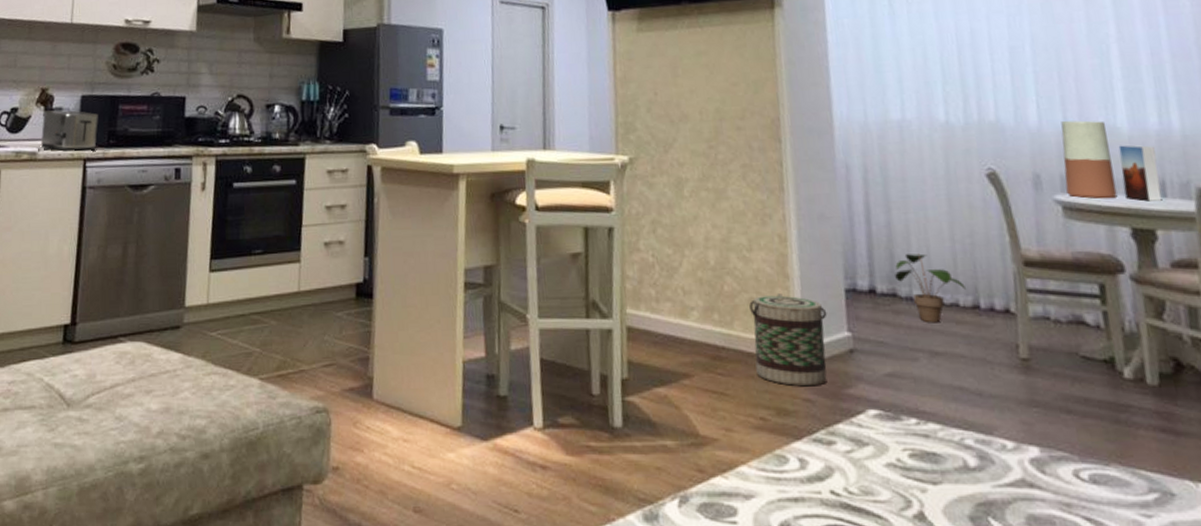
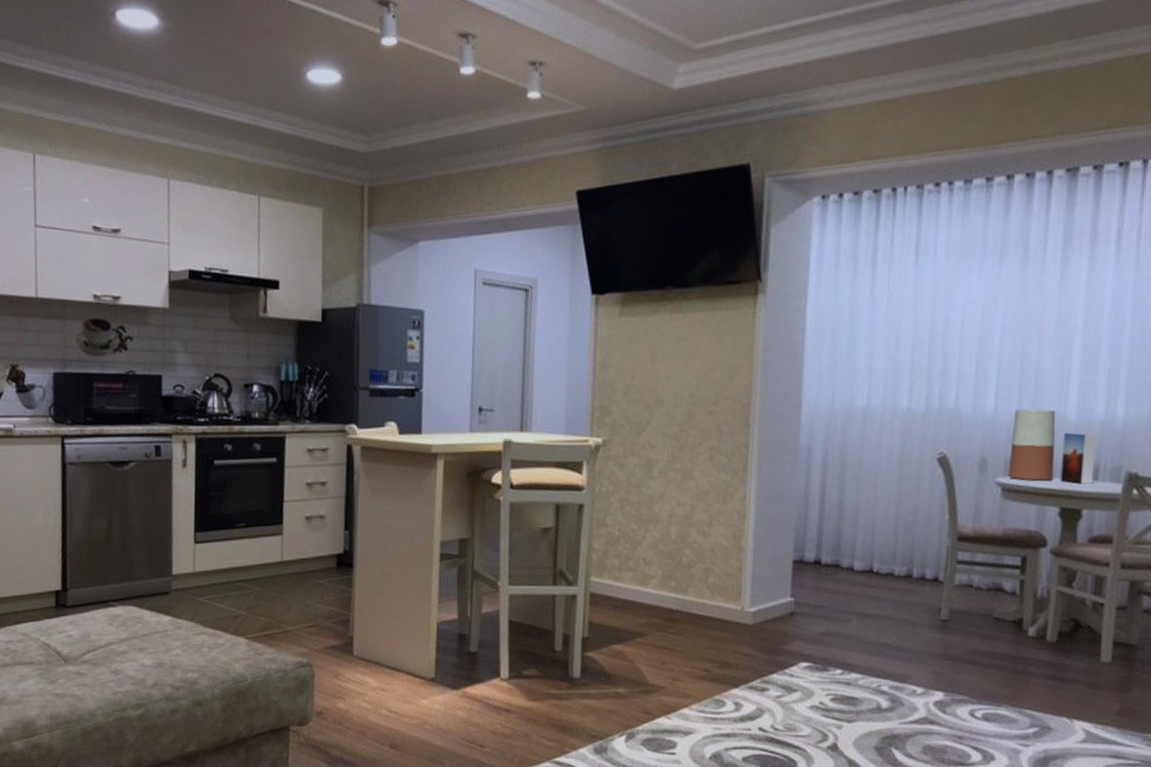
toaster: present [40,110,100,153] -> none [15,387,75,430]
basket: present [749,293,827,387] -> none [704,564,774,644]
potted plant: present [895,253,966,323] -> none [840,529,902,590]

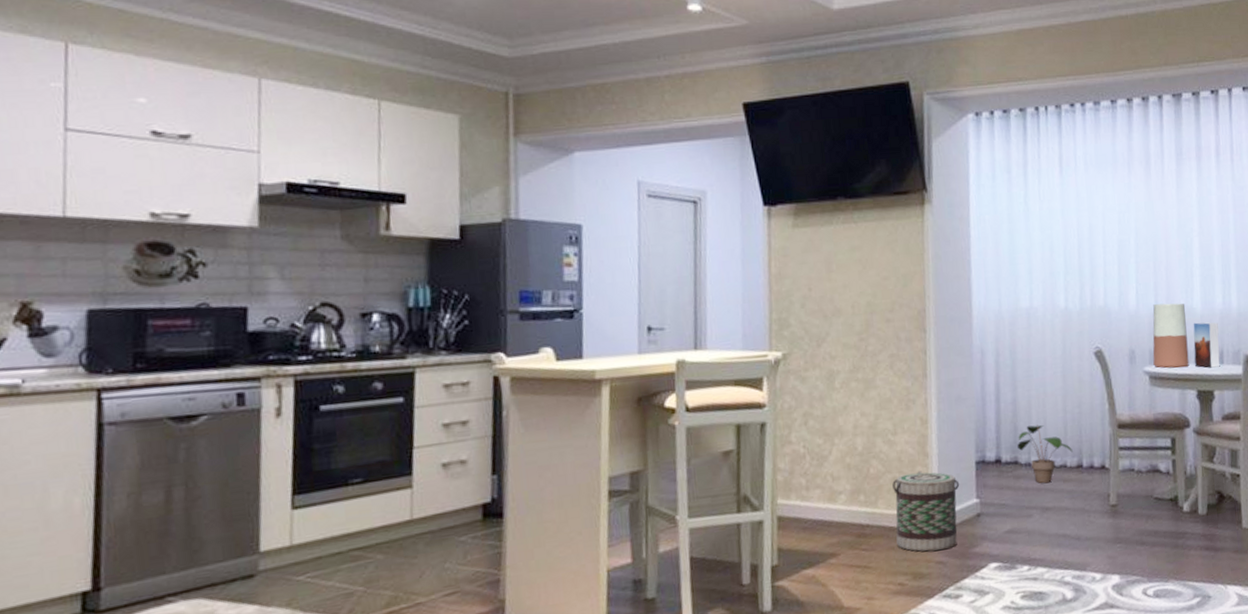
basket: none [704,564,774,644] -> present [892,471,960,552]
potted plant: none [840,529,902,590] -> present [1017,425,1073,484]

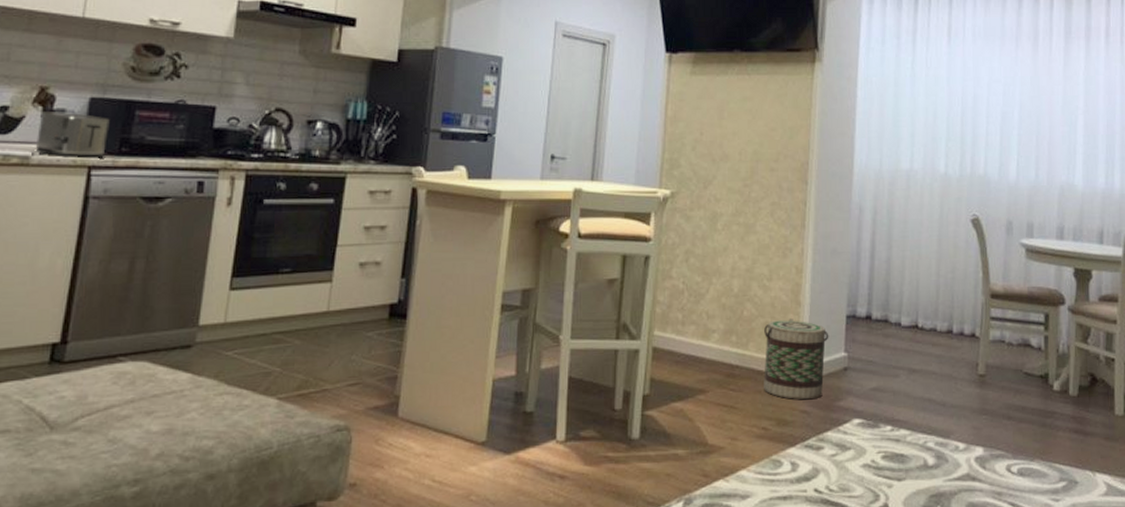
toaster: none [24,328,119,383] -> present [35,112,111,159]
potted plant: present [1017,425,1073,484] -> none [889,286,943,345]
vase: present [1152,303,1189,369] -> none [1030,178,1068,244]
book: present [1193,322,1220,368] -> none [1073,200,1100,248]

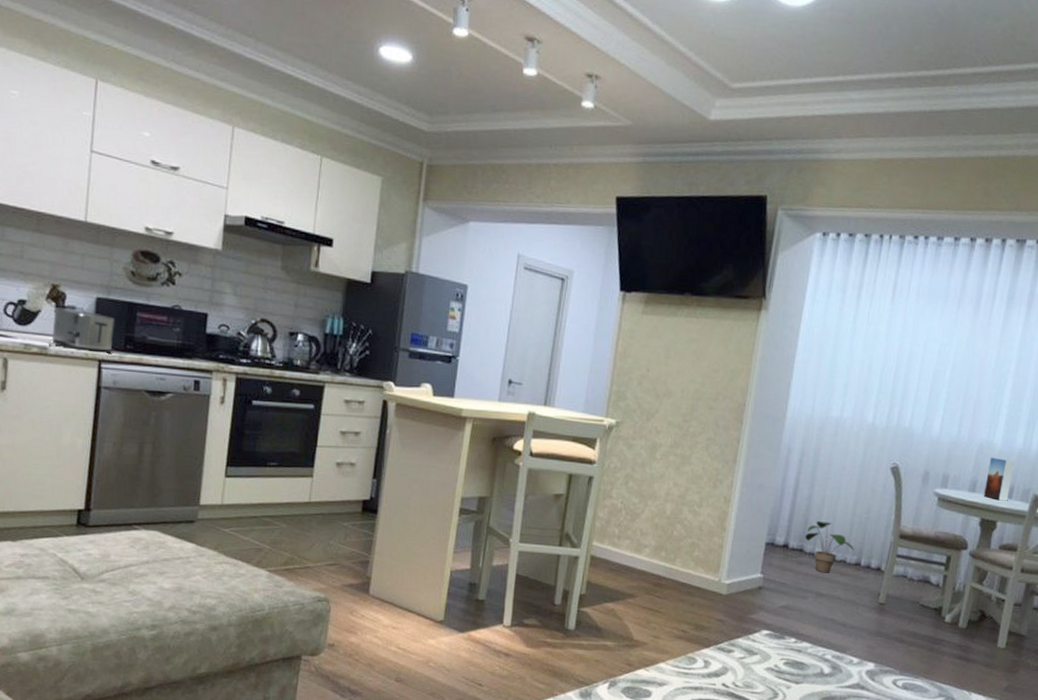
basket: present [764,318,829,400] -> none [686,541,749,611]
potted plant: none [889,286,943,345] -> present [805,521,854,573]
book: none [1073,200,1100,248] -> present [984,457,1014,502]

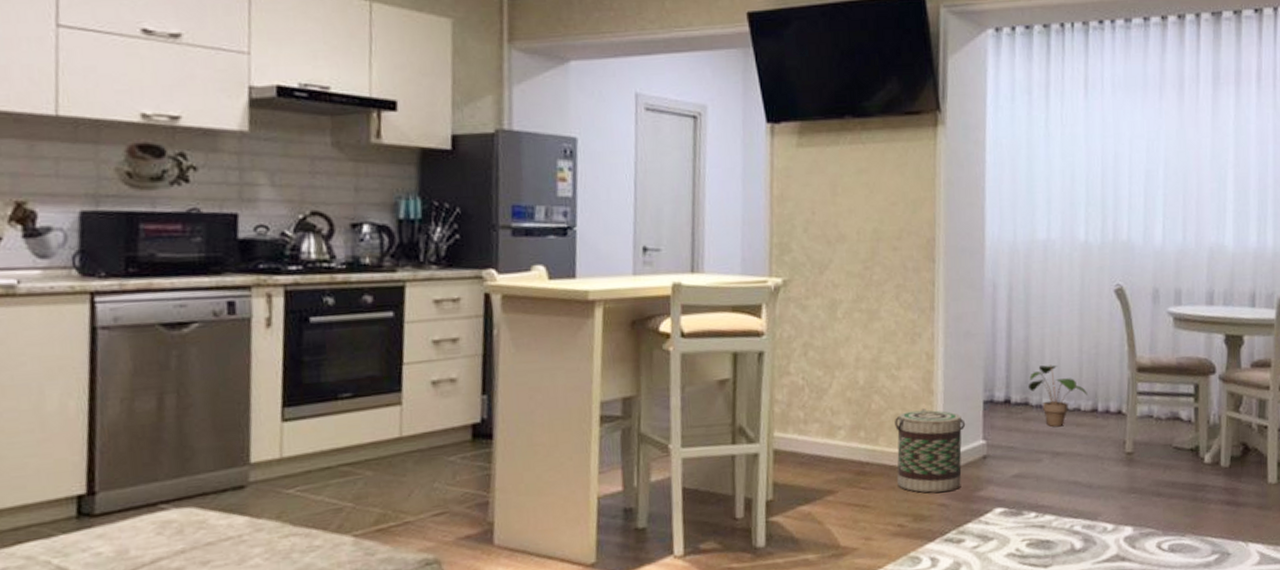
toaster: present [51,307,116,353] -> none [20,230,111,285]
basket: none [686,541,749,611] -> present [895,408,966,493]
book: present [984,457,1014,502] -> none [1223,261,1252,312]

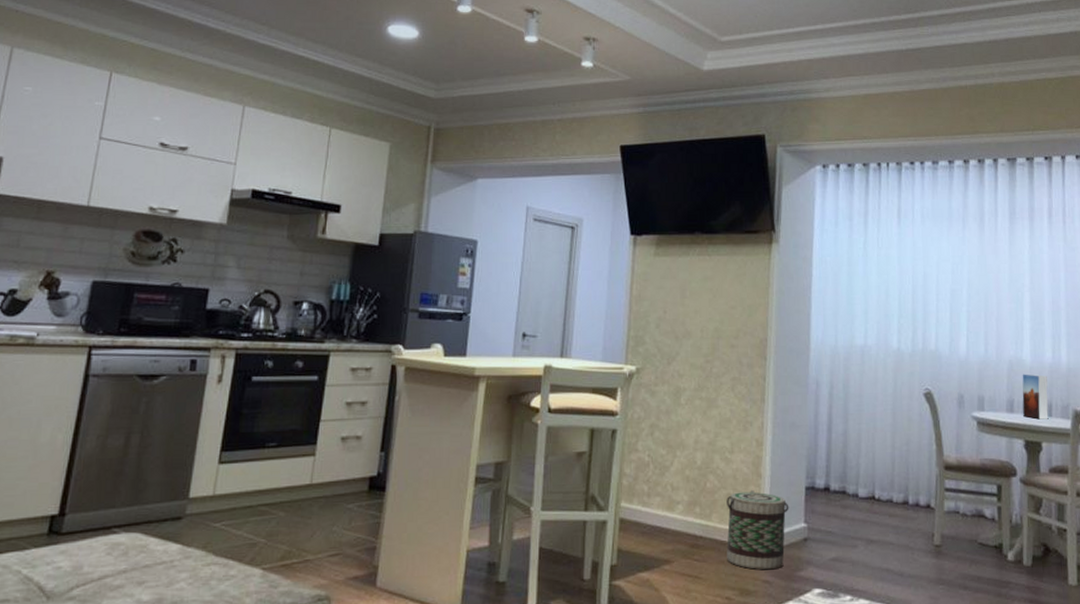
potted plant: present [1028,365,1087,427] -> none [846,458,899,516]
book: none [1223,261,1252,312] -> present [1022,374,1049,421]

